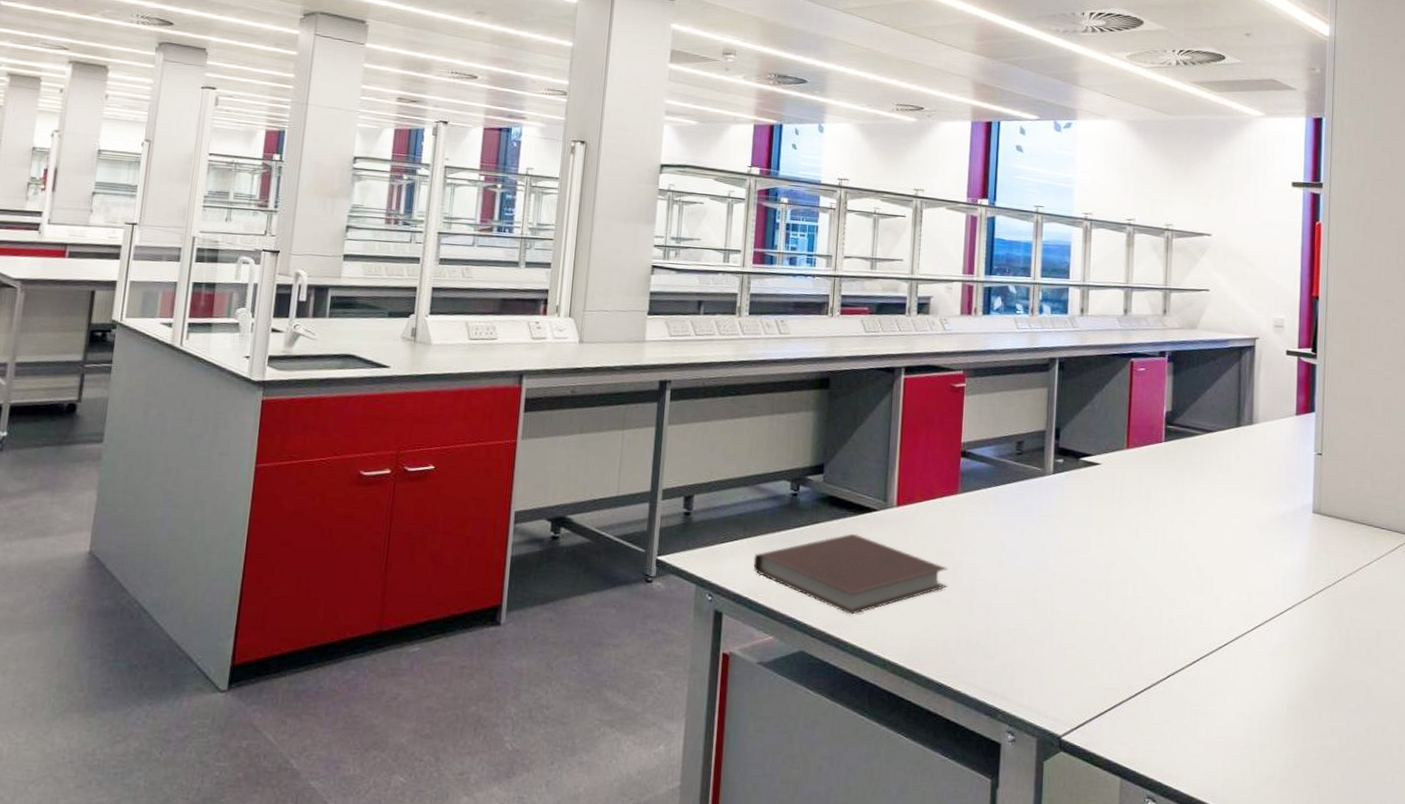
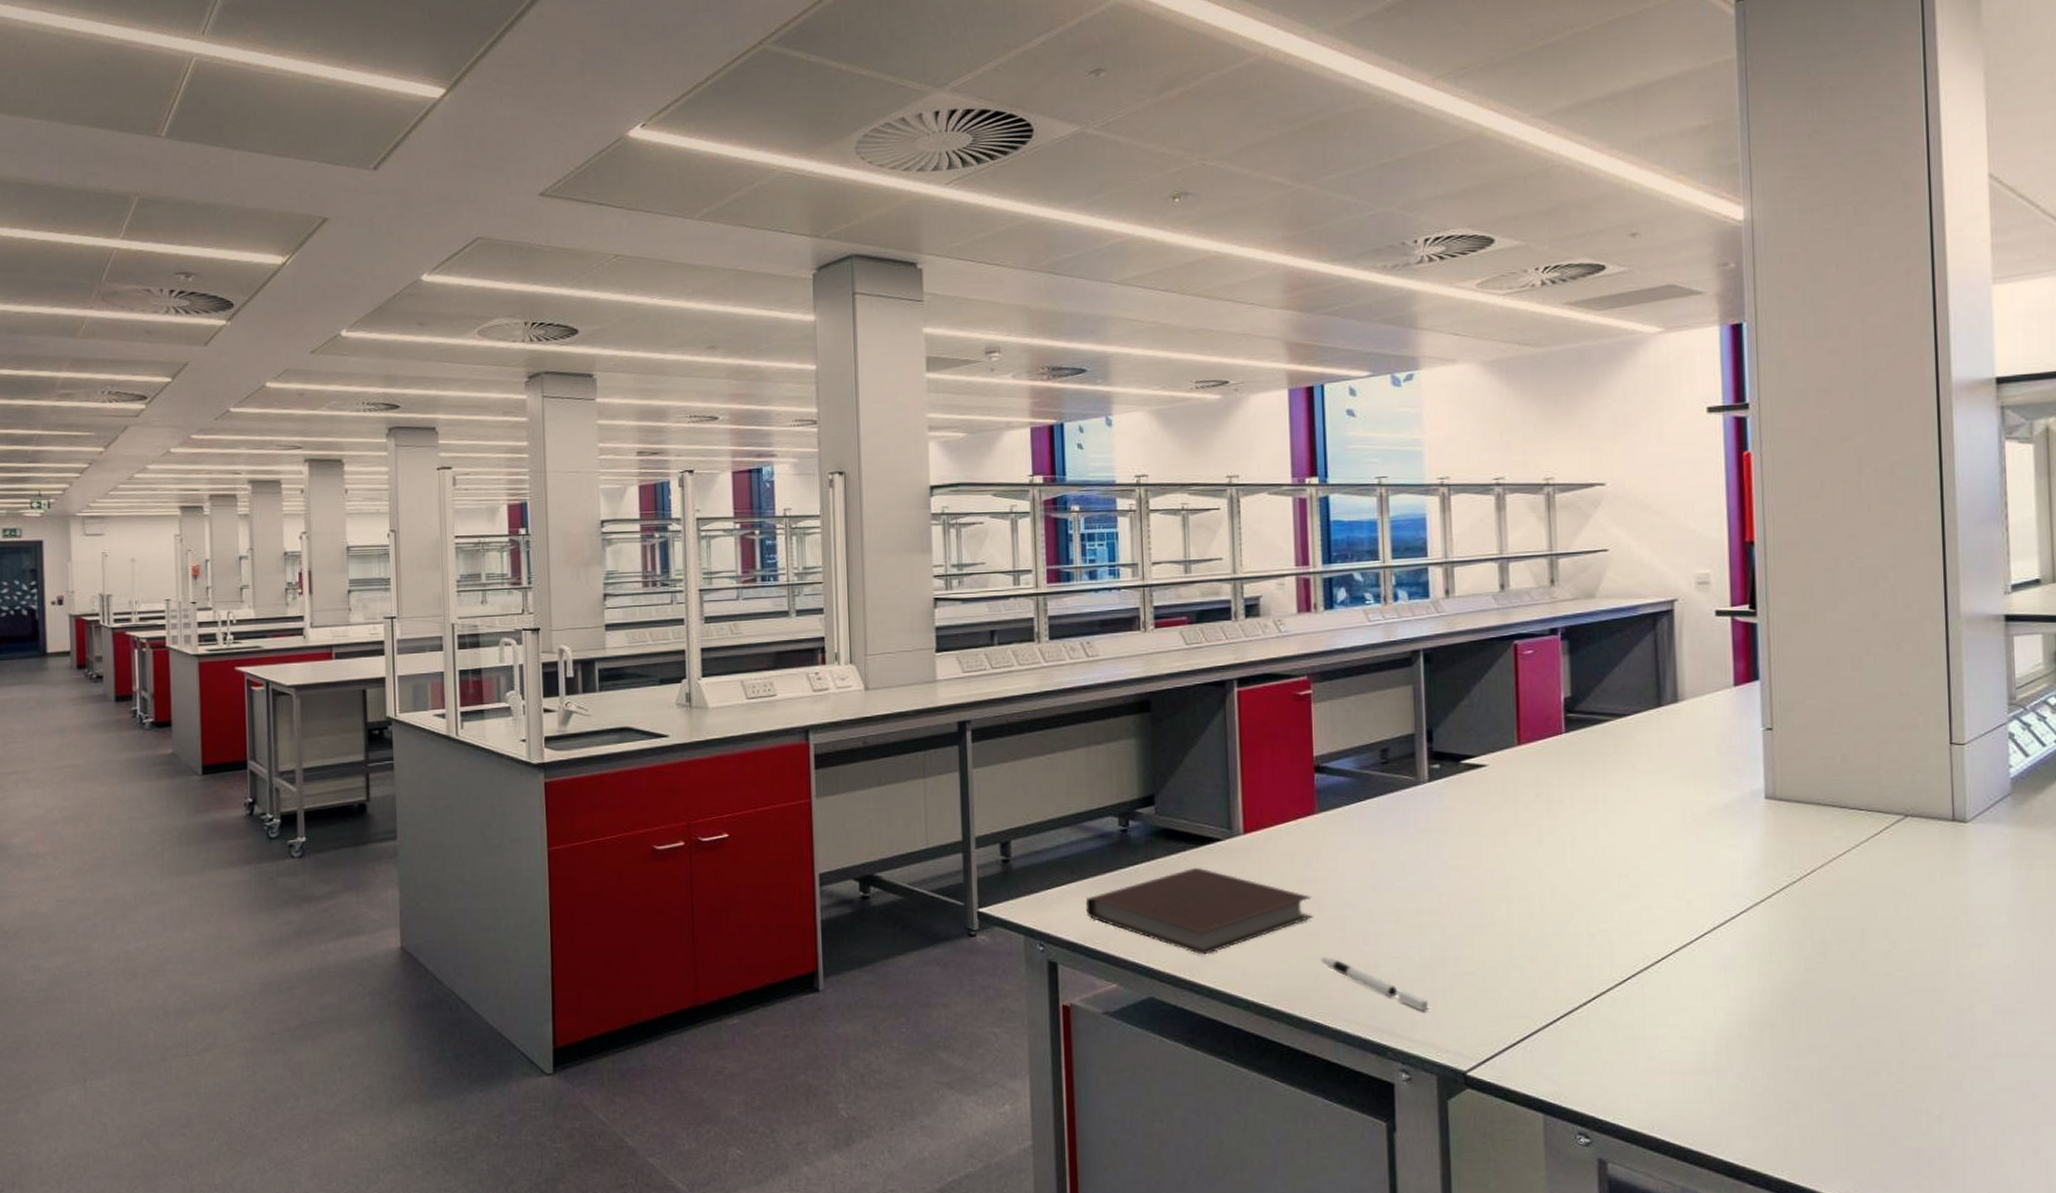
pen: none [950,623,1036,680] -> present [1321,956,1429,1012]

